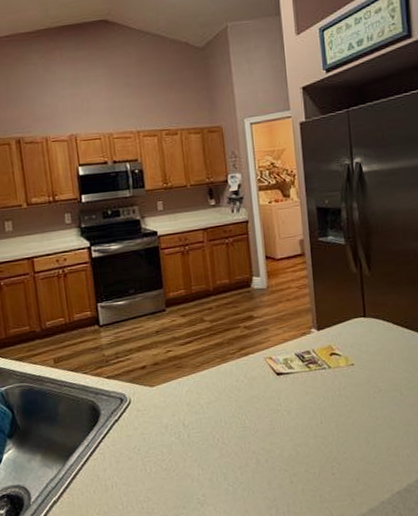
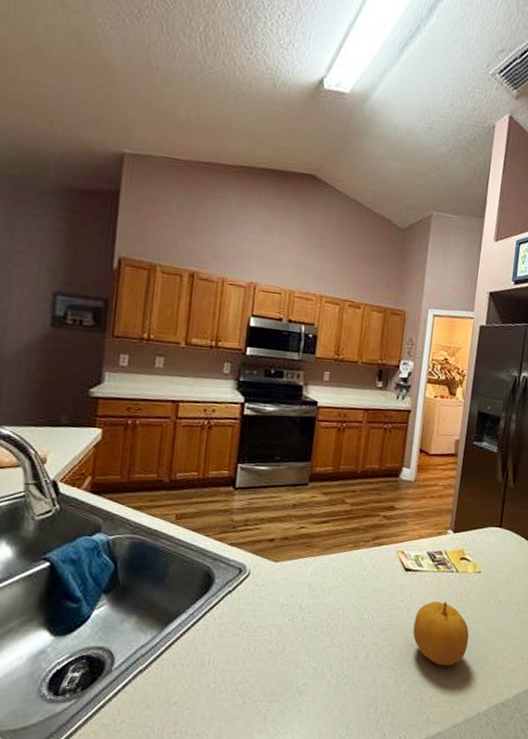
fruit: none [296,399,357,461] -> present [413,602,469,666]

